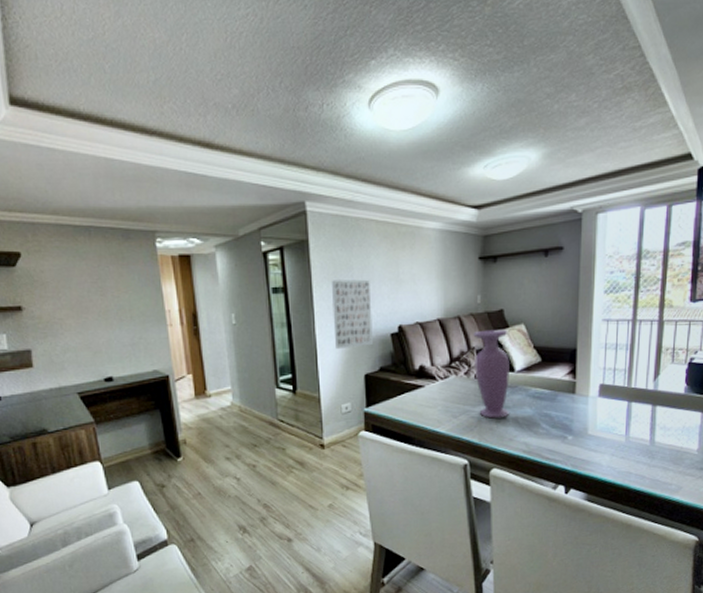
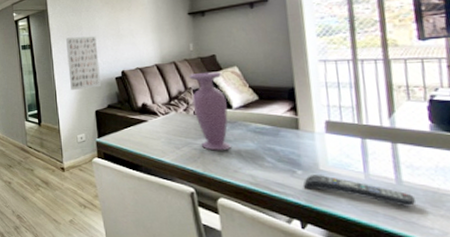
remote control: none [571,439,663,466] -> present [303,175,417,207]

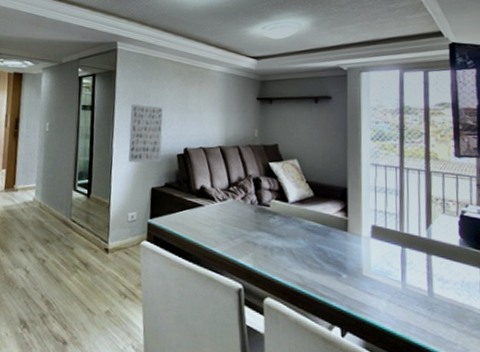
vase: present [189,71,231,151] -> none [250,160,284,247]
remote control: present [303,175,417,207] -> none [346,280,444,321]

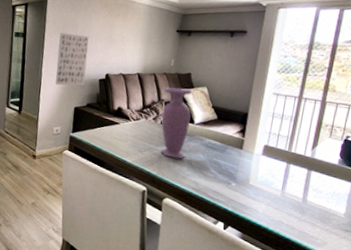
vase: none [250,160,284,247] -> present [161,87,193,159]

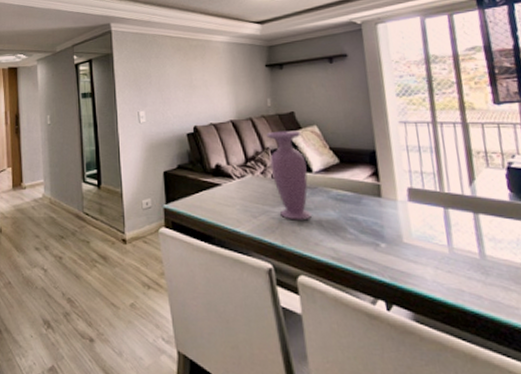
wall art: present [55,33,89,86] -> none [133,85,170,148]

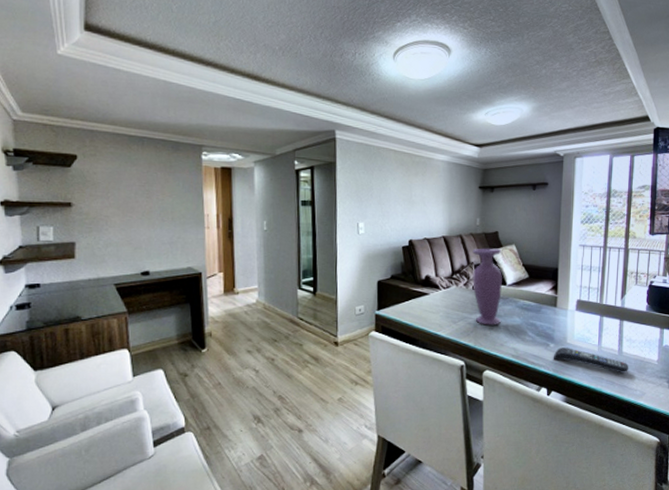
remote control: none [387,248,501,285] -> present [553,348,629,373]

